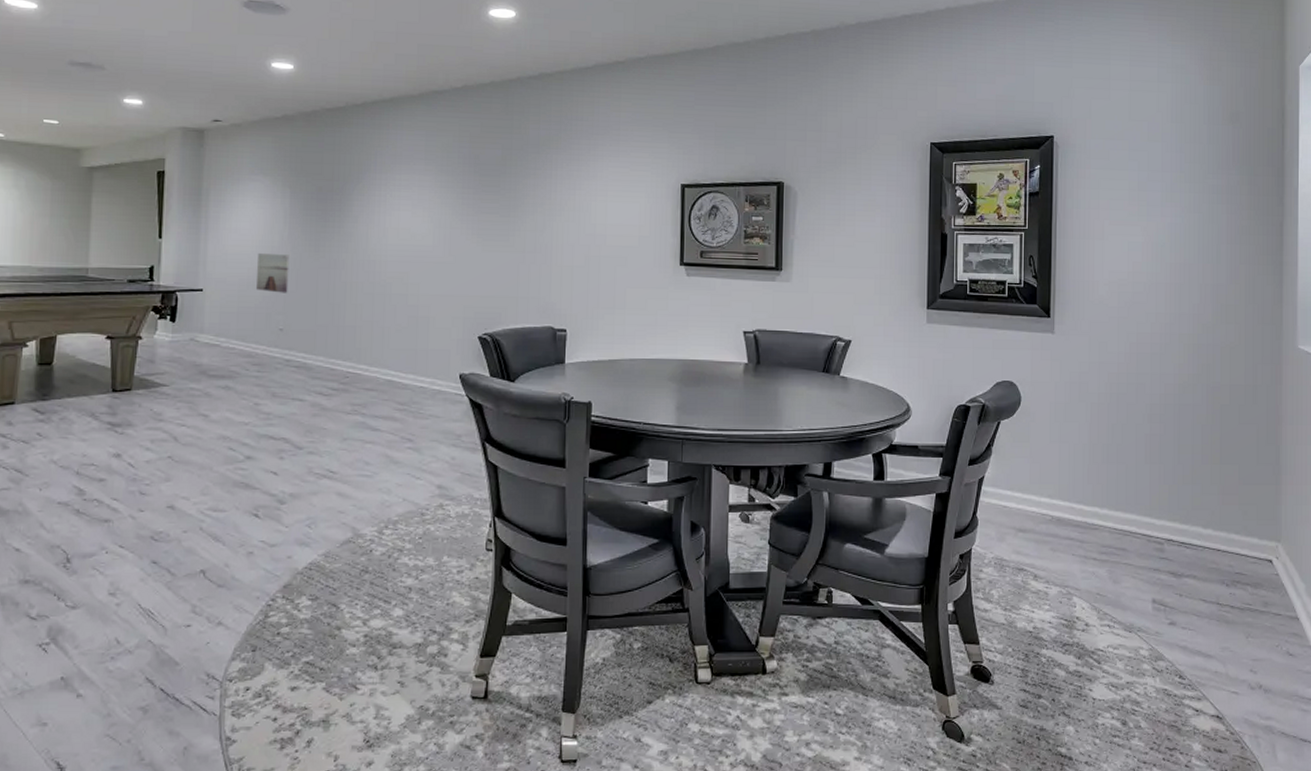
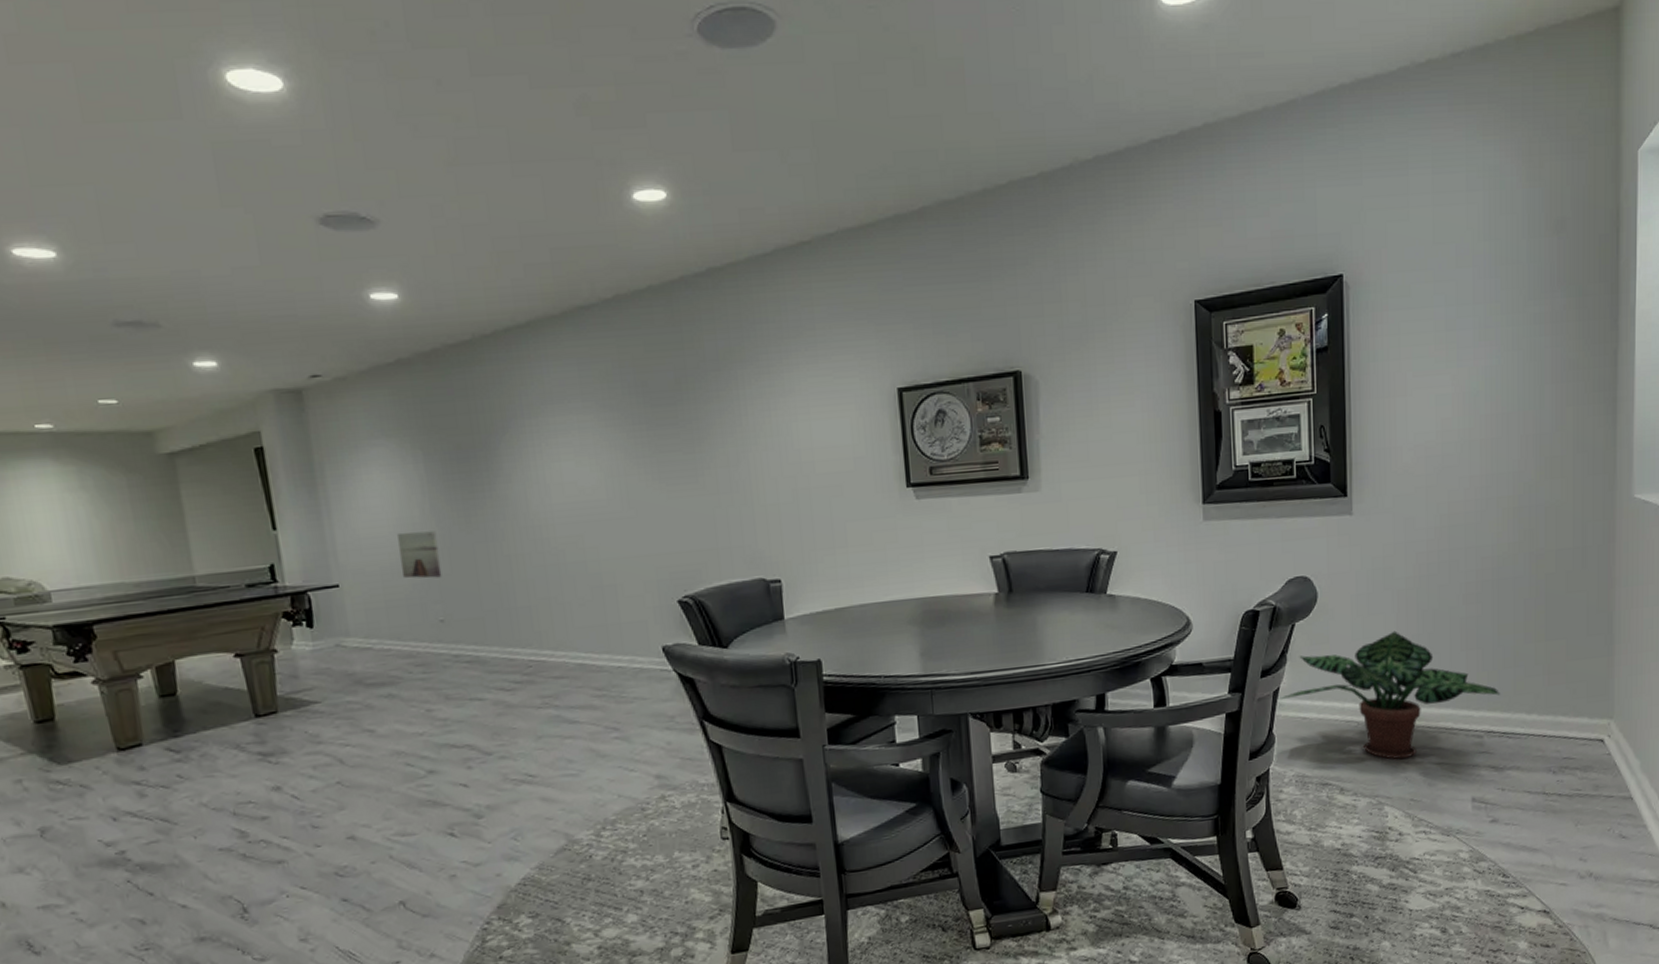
potted plant: none [983,438,1180,555] -> present [1278,630,1501,759]

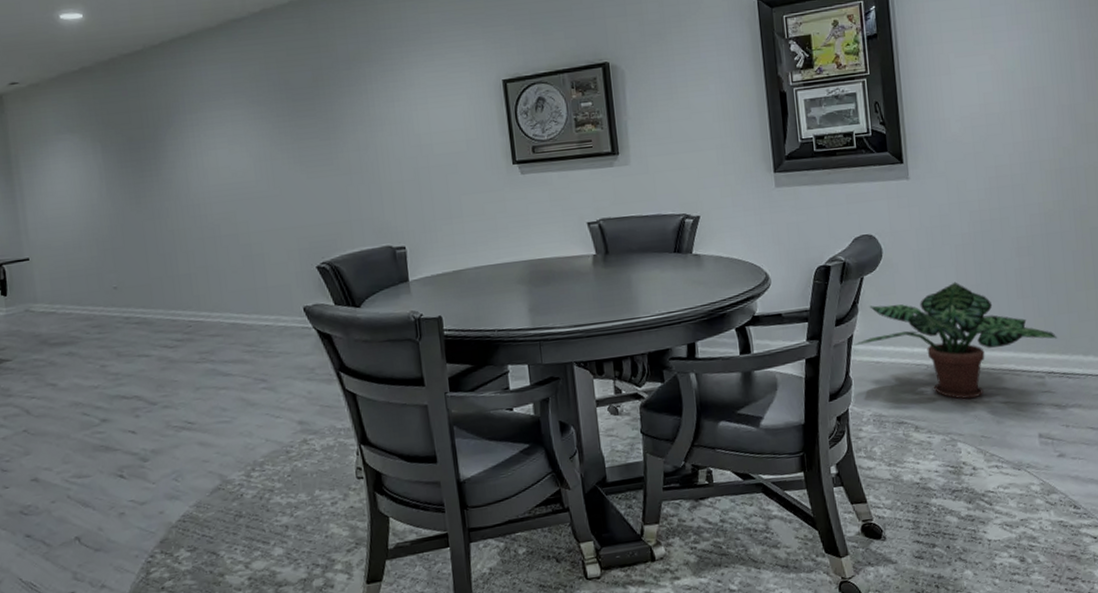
wall art: present [397,531,442,579] -> none [79,211,116,252]

